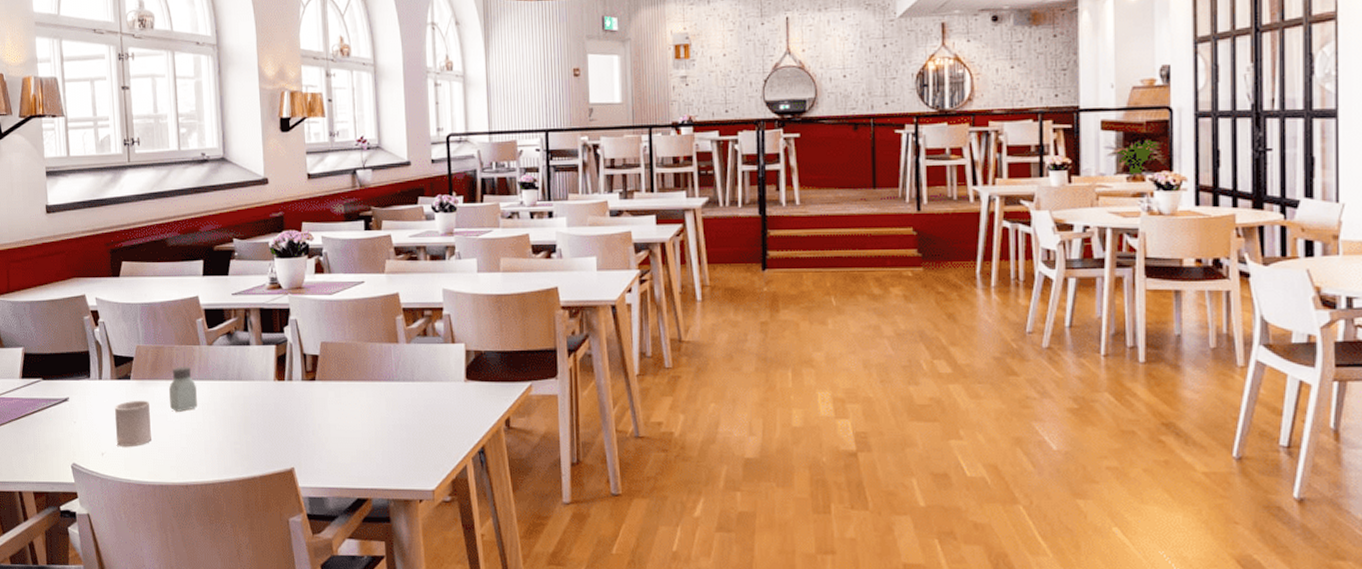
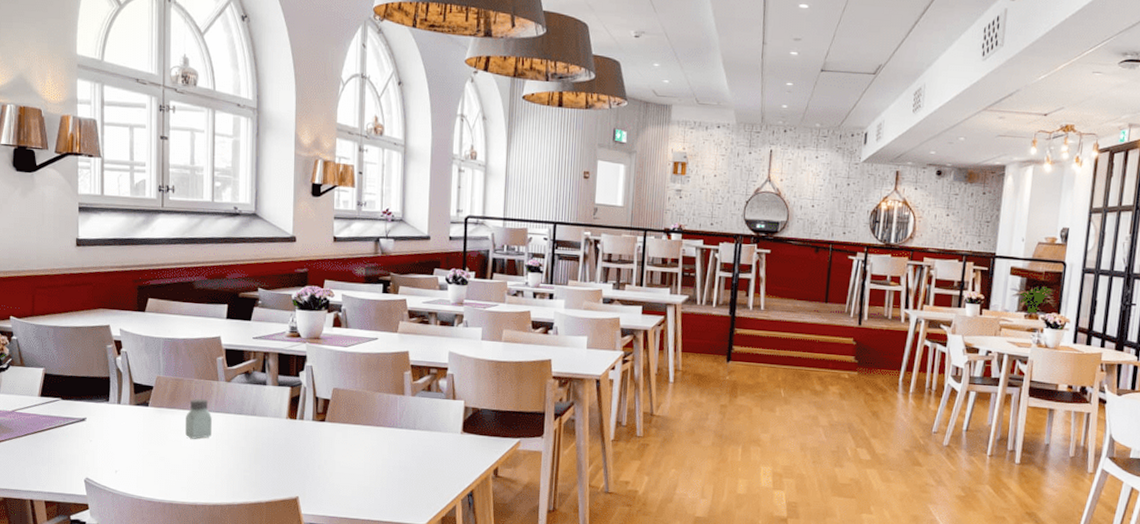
cup: present [115,400,151,446] -> none [131,425,165,467]

